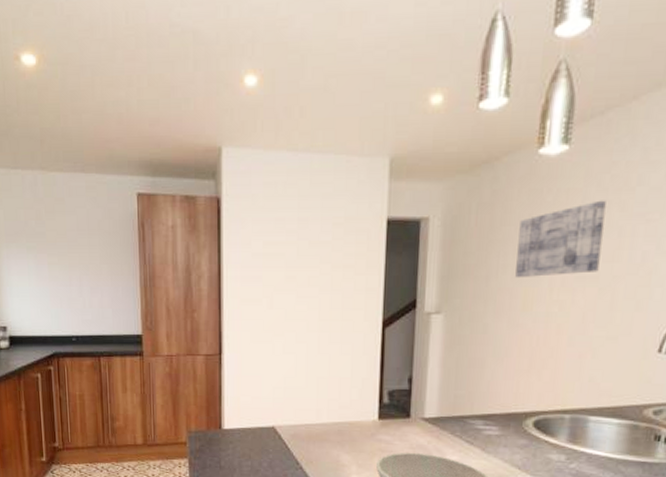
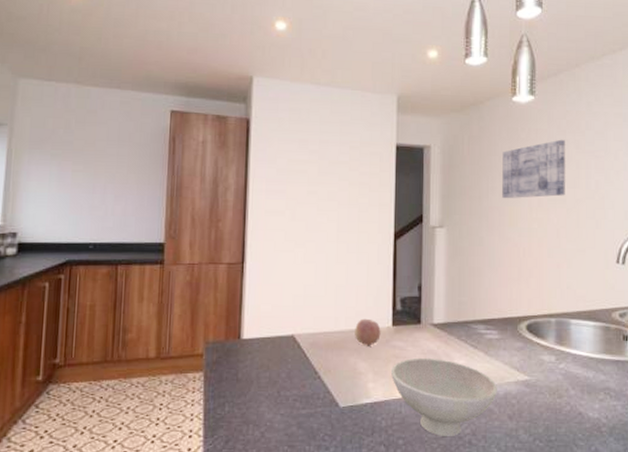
fruit: none [338,411,366,439] -> present [355,318,381,346]

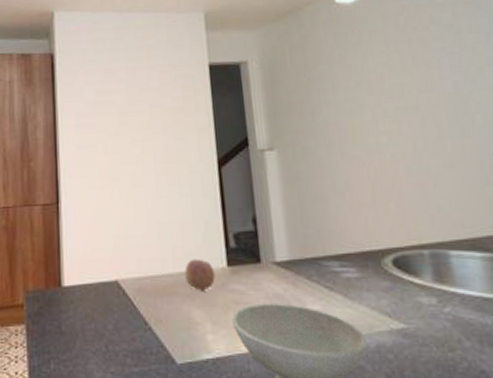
wall art: present [502,139,565,199] -> none [332,38,417,112]

